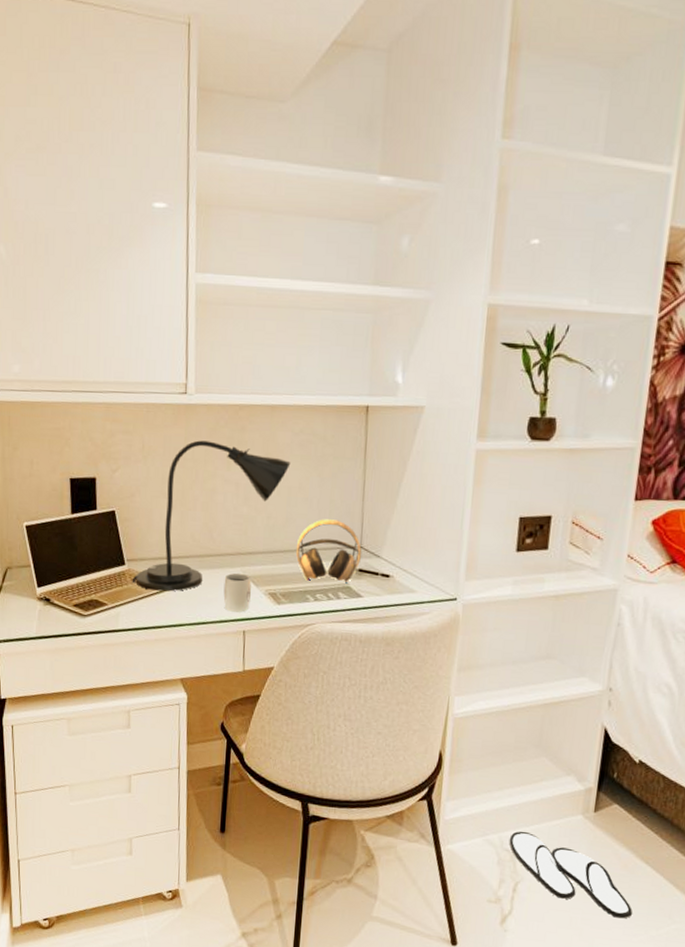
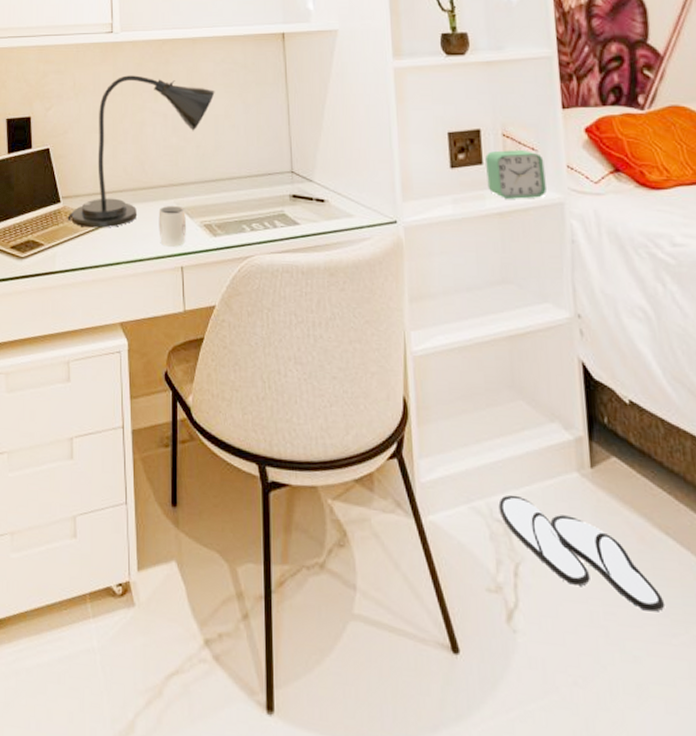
headphones: present [296,519,362,583] -> none [227,145,294,211]
alarm clock: none [549,537,607,584] -> present [485,150,547,199]

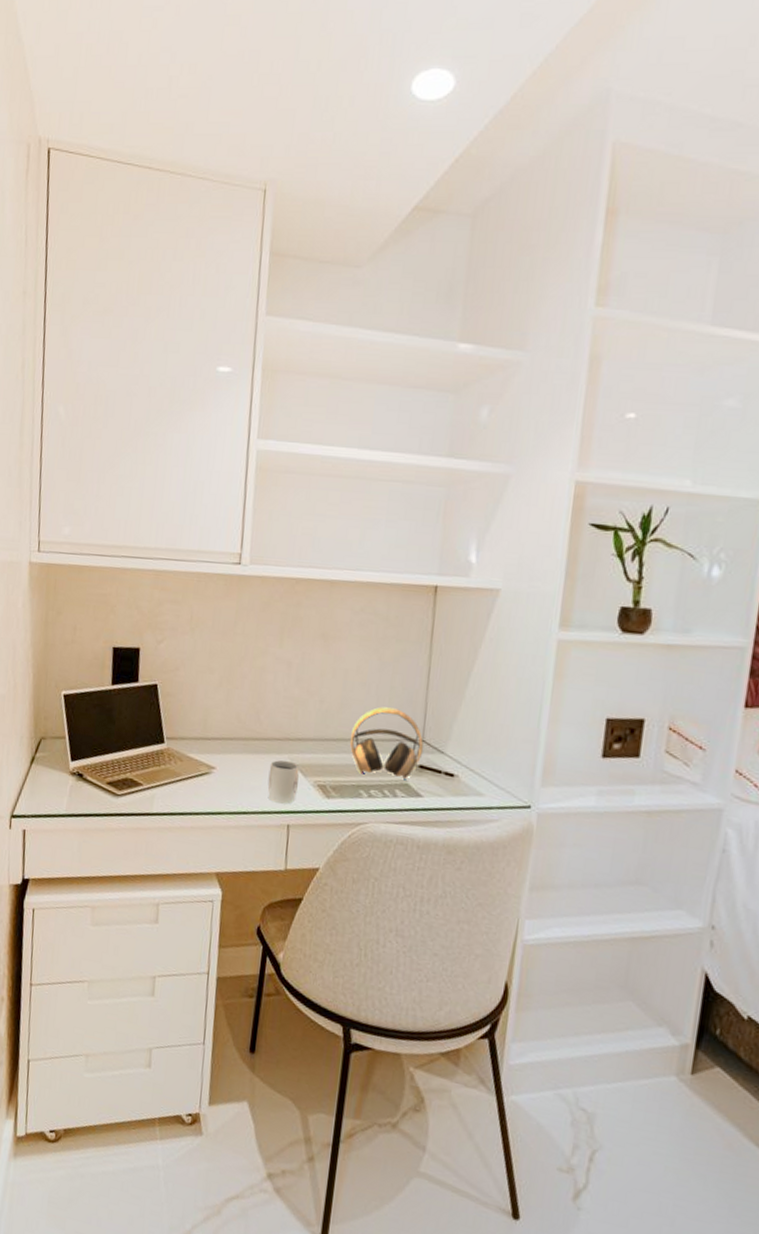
desk lamp: present [67,75,215,228] -> none [170,614,349,776]
headphones: none [227,145,294,211] -> present [350,706,424,780]
alarm clock: present [485,150,547,199] -> none [640,745,711,801]
slippers: present [498,494,664,612] -> none [585,1088,738,1212]

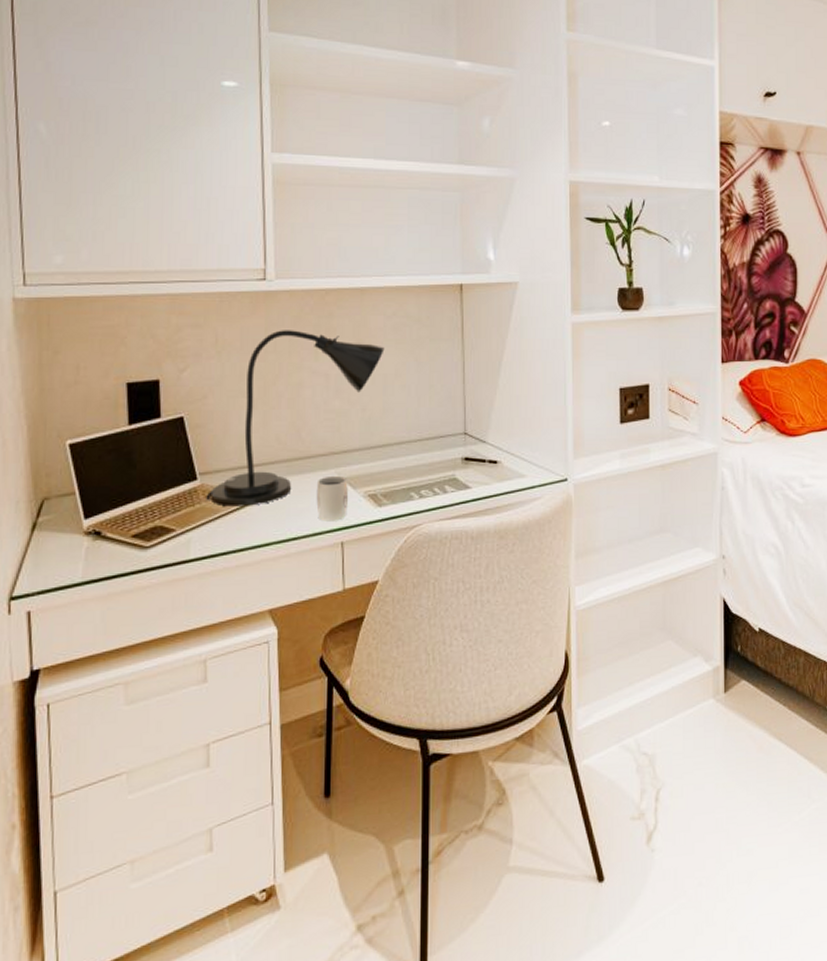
desk lamp: none [170,614,349,776] -> present [206,330,385,507]
headphones: present [350,706,424,780] -> none [395,406,467,476]

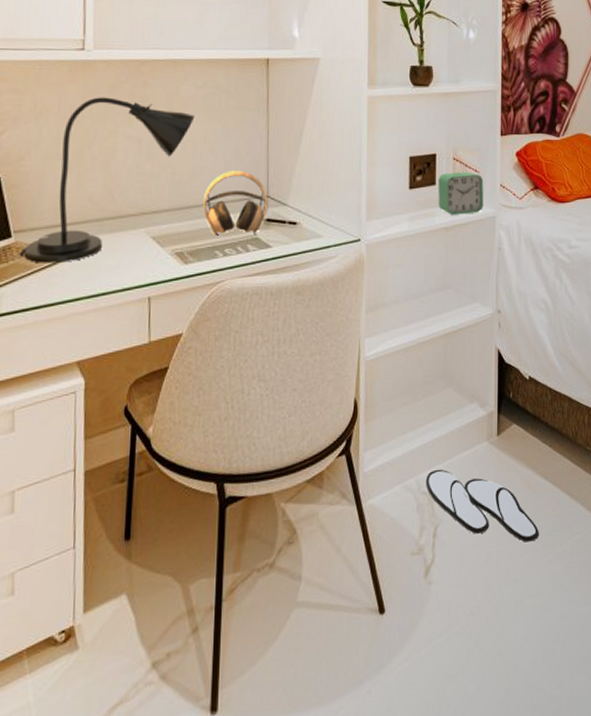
mug: present [316,475,348,522] -> none [126,234,156,278]
headphones: none [395,406,467,476] -> present [202,171,269,236]
slippers: none [645,728,774,809] -> present [425,469,539,542]
alarm clock: none [652,404,703,451] -> present [438,172,484,215]

